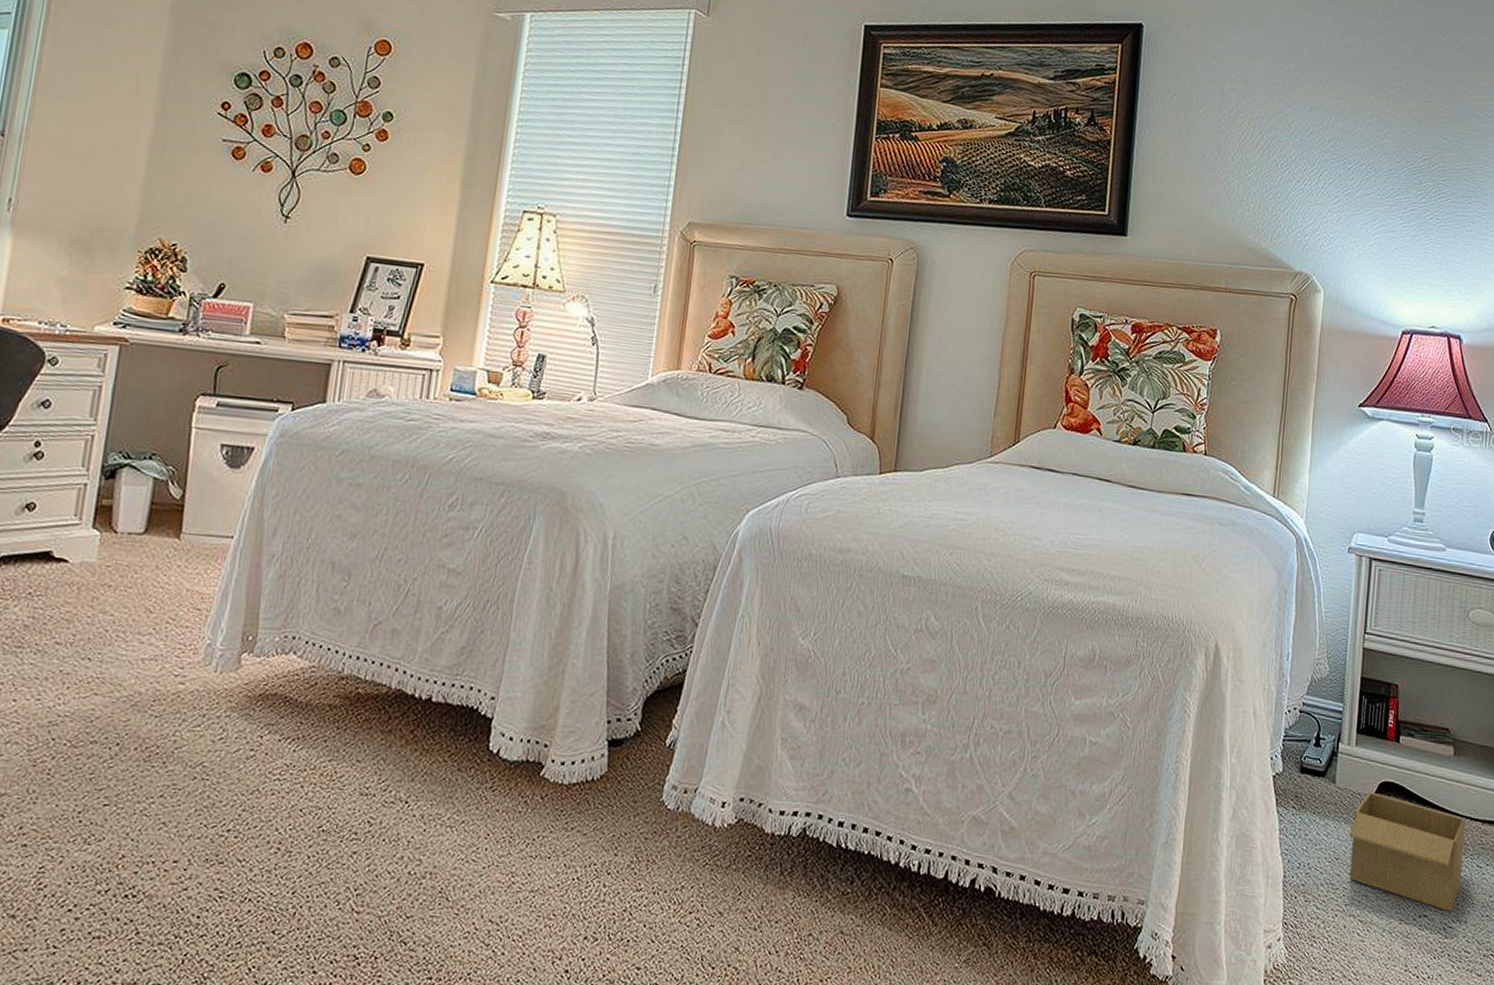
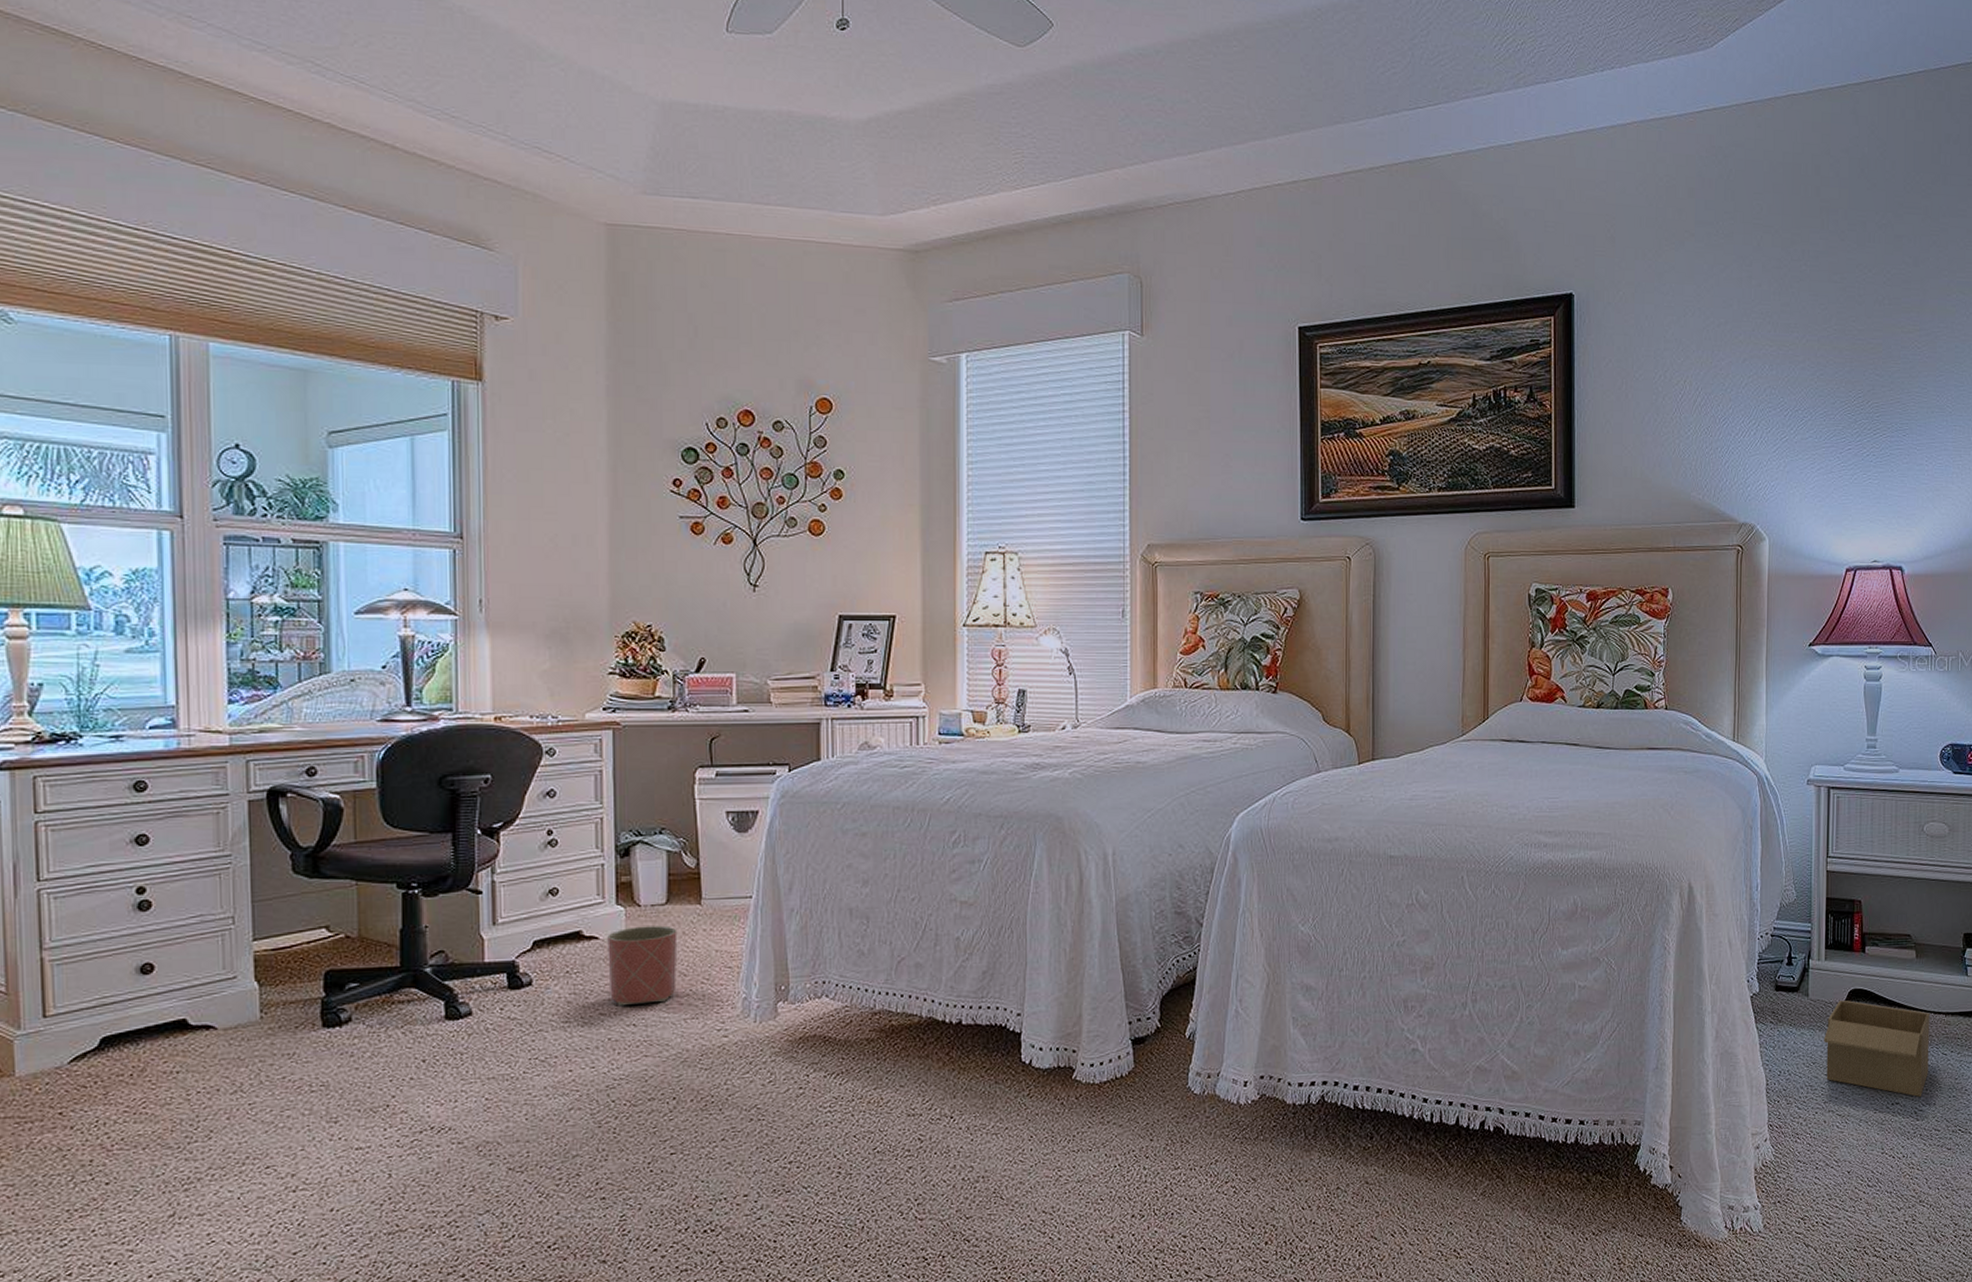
planter: none [69,554,151,638] -> present [607,925,678,1006]

